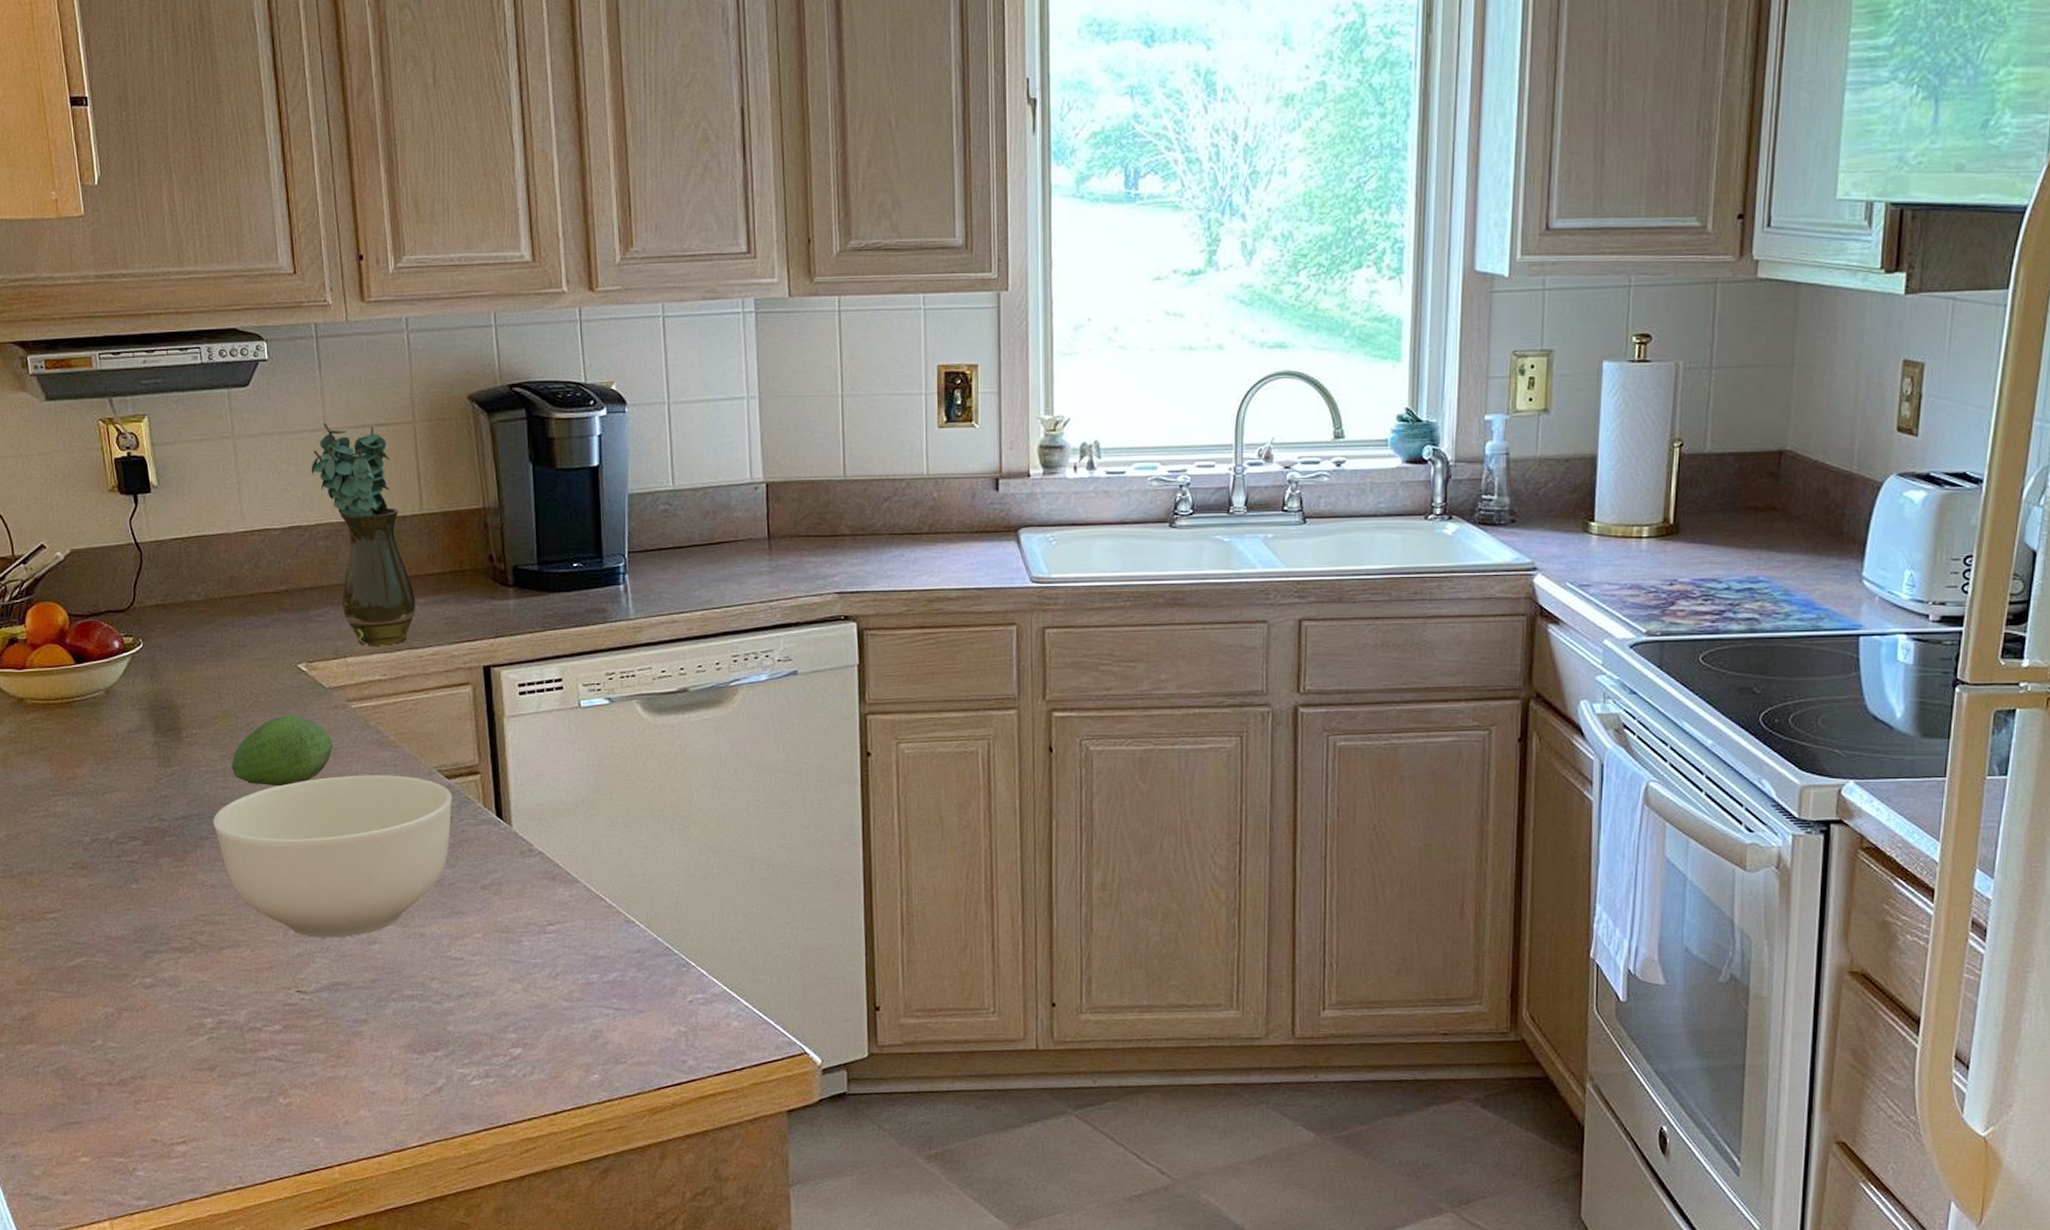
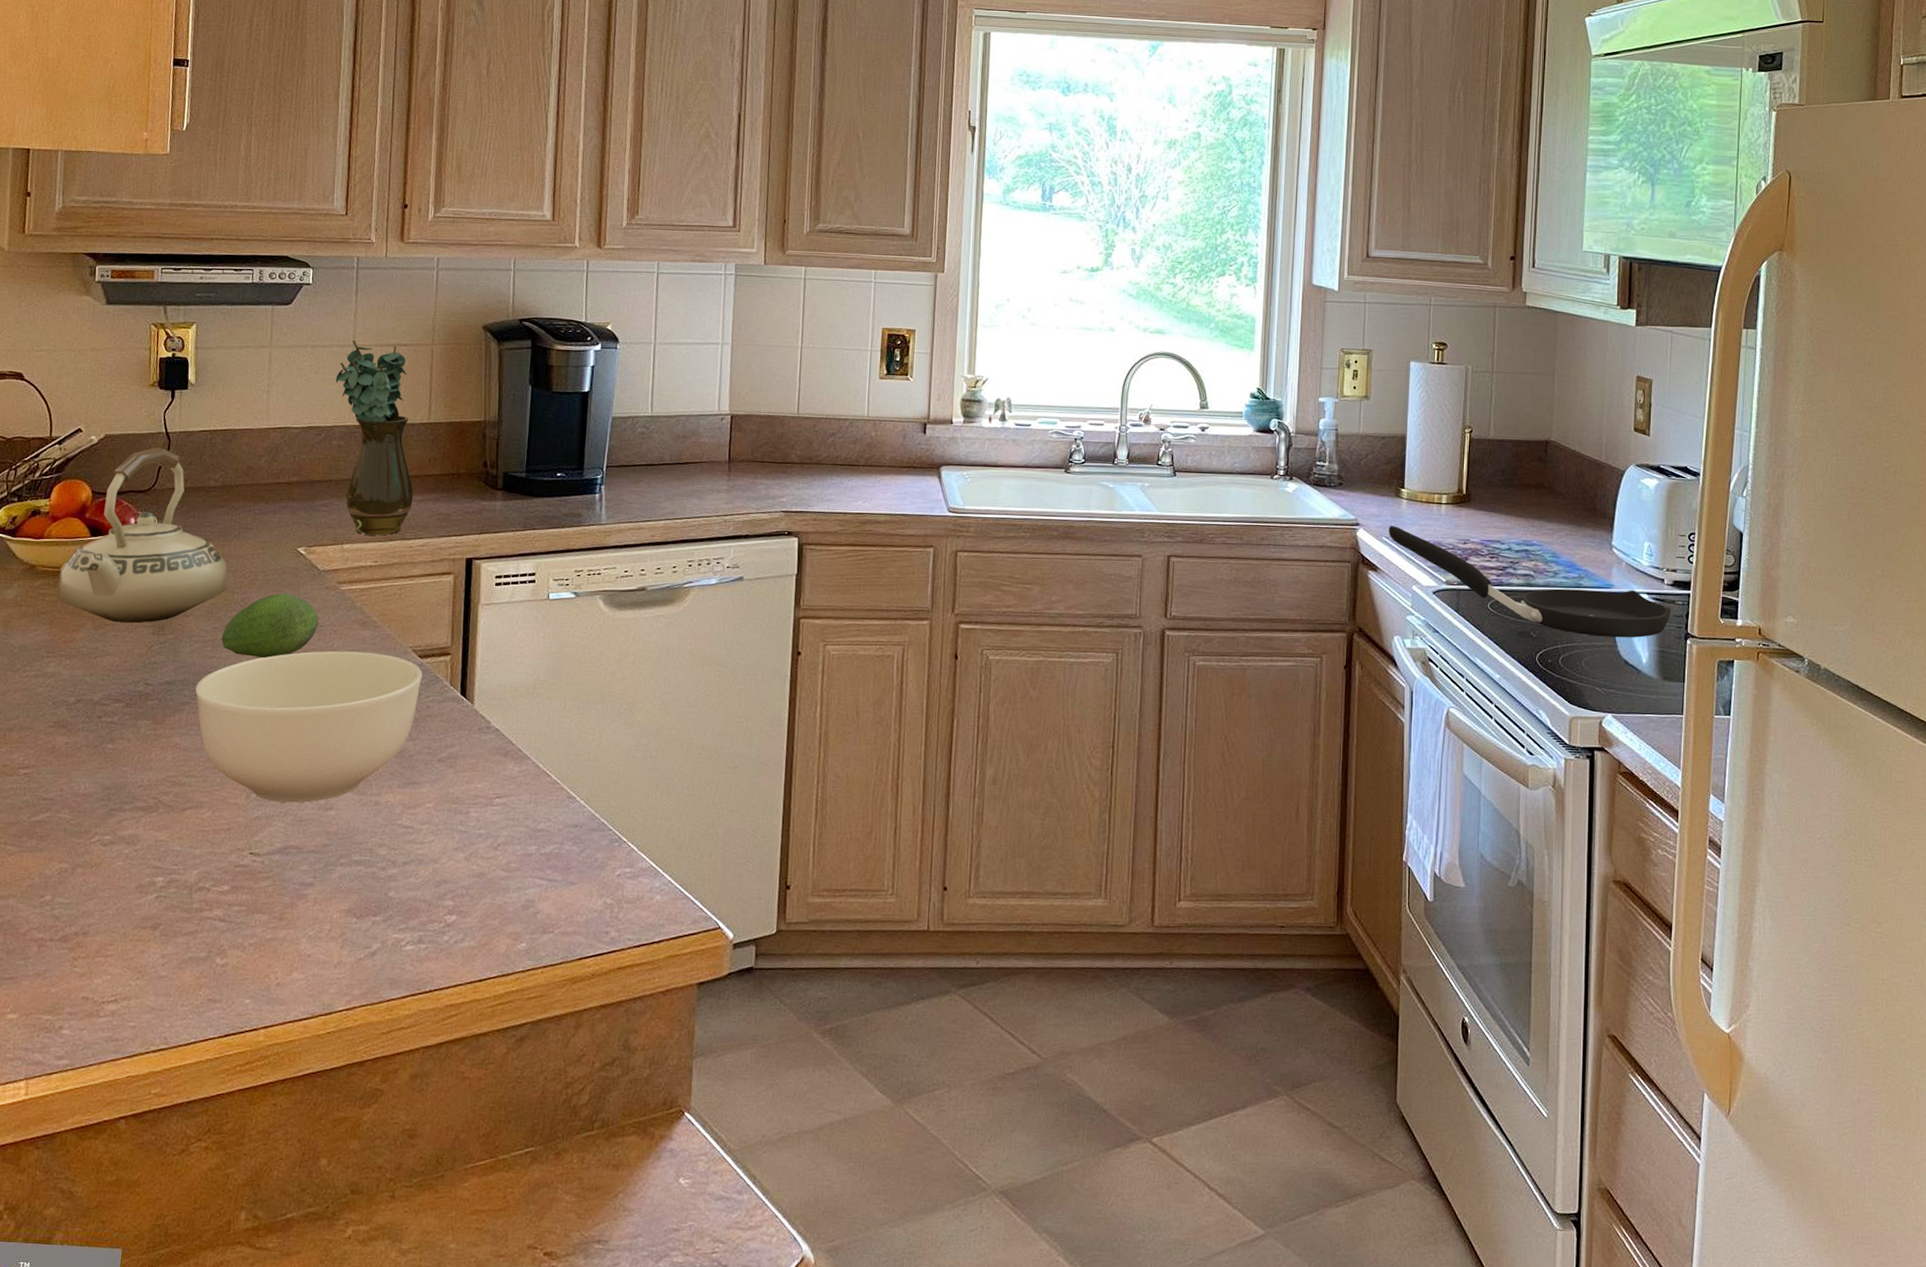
teakettle: none [50,561,230,756] -> present [56,448,228,624]
frying pan: none [1574,567,1937,689] -> present [1389,525,1672,638]

